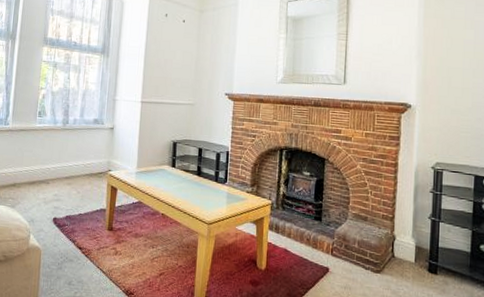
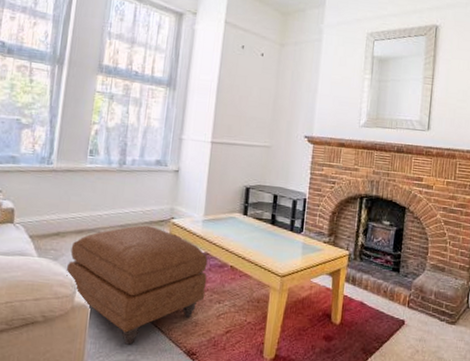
ottoman: none [21,177,142,283] -> present [66,225,208,345]

